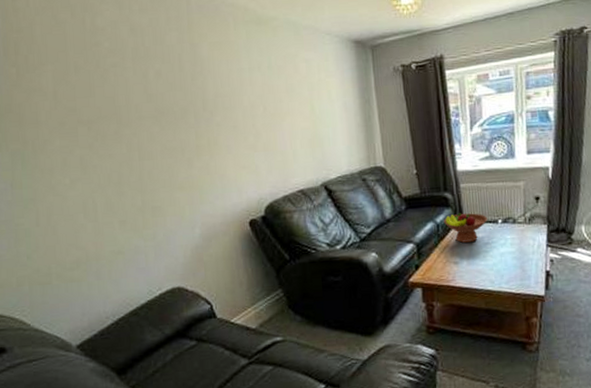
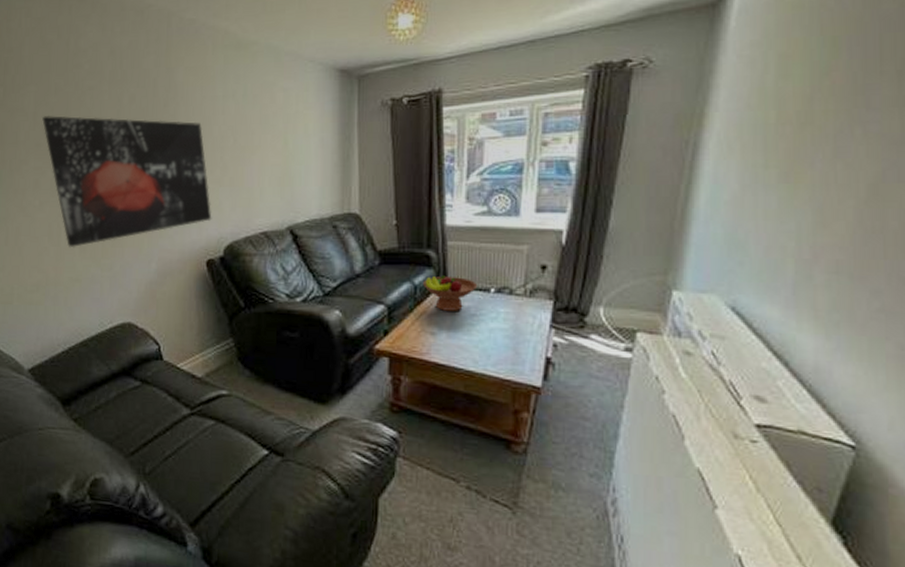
wall art: none [64,93,250,223] -> present [42,116,212,248]

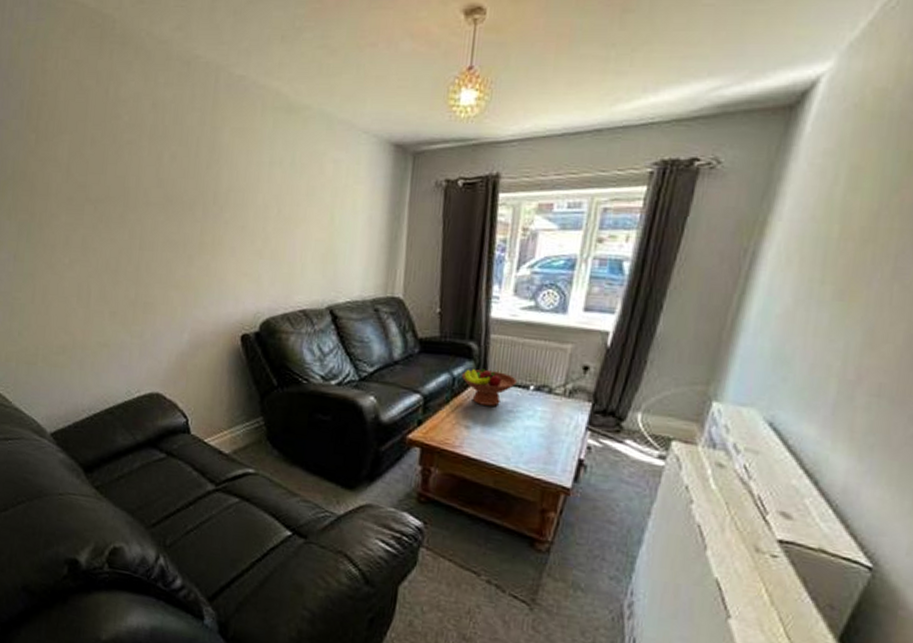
wall art: present [42,116,212,248] -> none [76,168,250,312]

